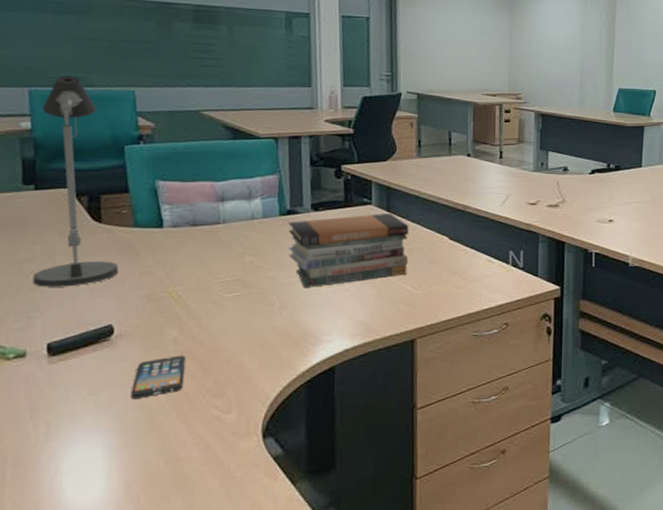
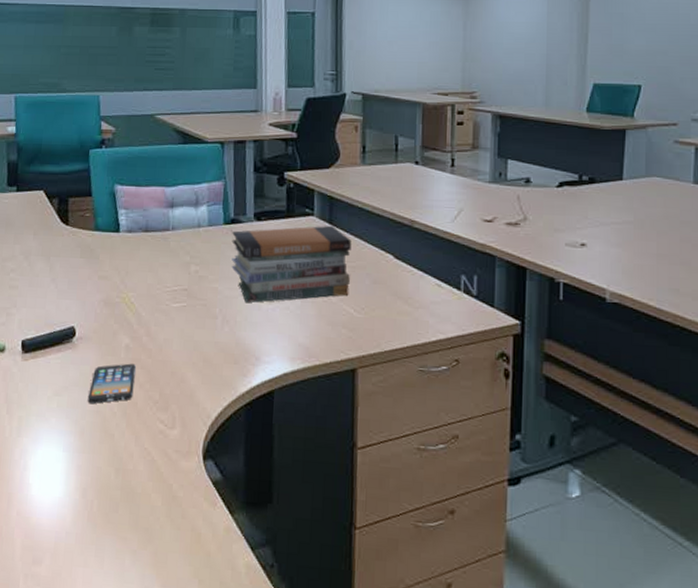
desk lamp: present [32,75,119,287] -> none [12,82,81,287]

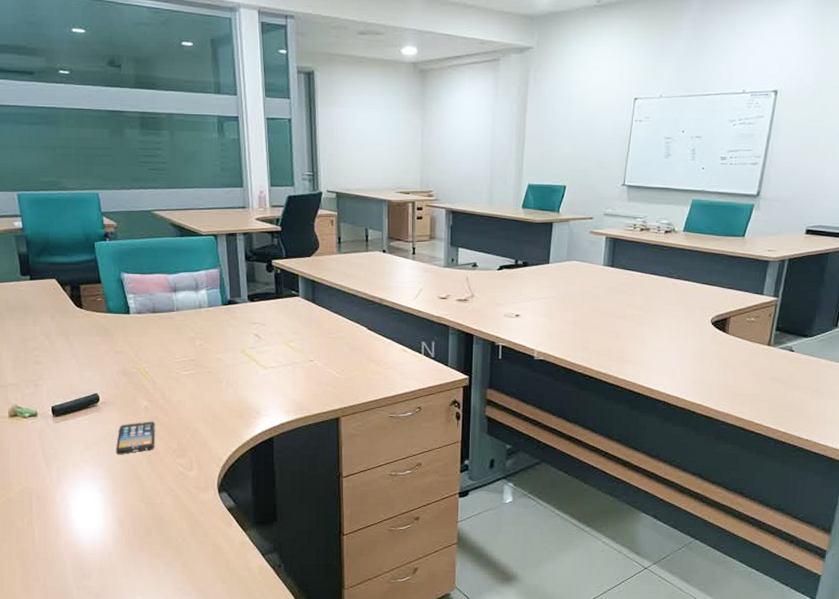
book stack: present [231,225,352,303] -> none [230,304,332,369]

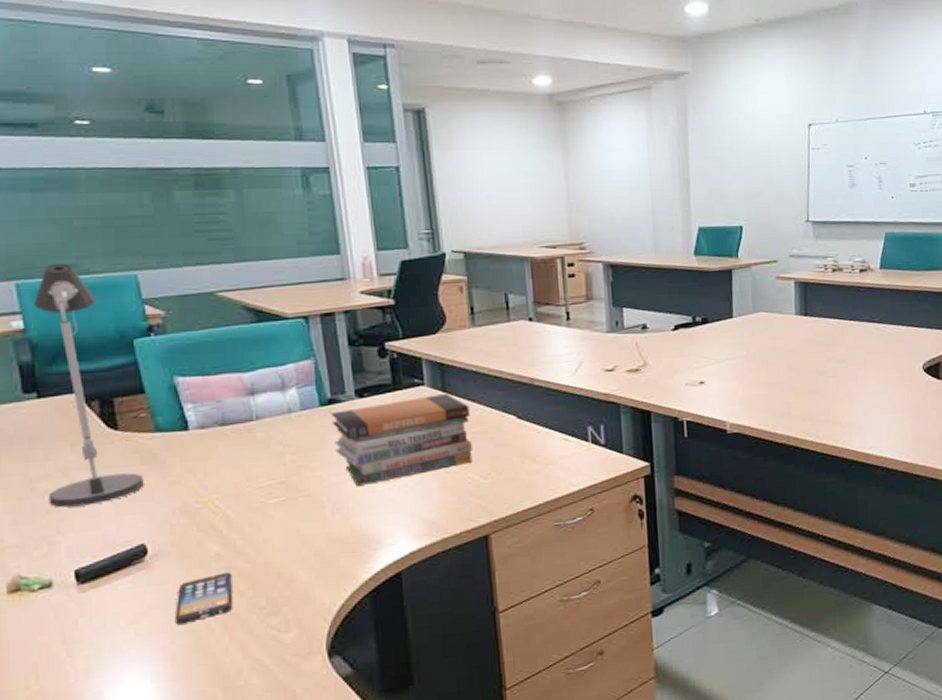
desk lamp: none [28,180,99,361] -> present [32,263,144,508]
book stack: none [230,304,332,369] -> present [331,393,473,486]

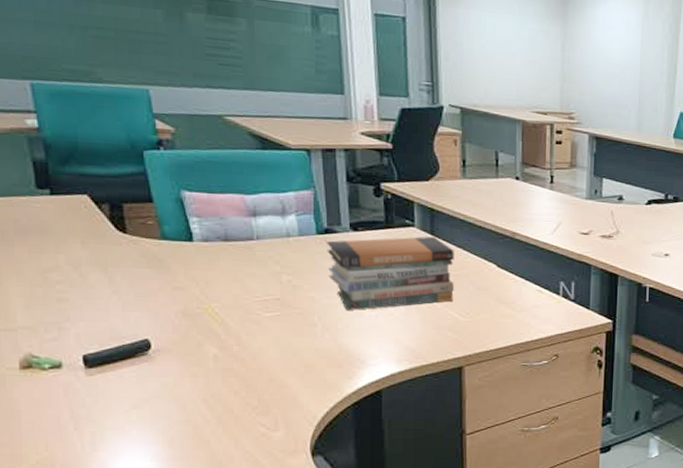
desk lamp: present [32,263,144,508] -> none [47,68,150,299]
smartphone: present [174,572,233,624] -> none [174,373,228,413]

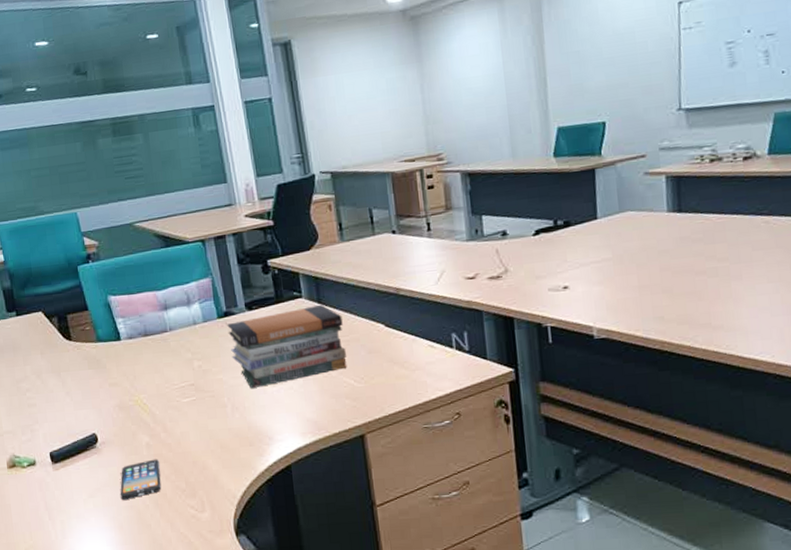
smartphone: none [174,373,228,413] -> present [120,459,162,500]

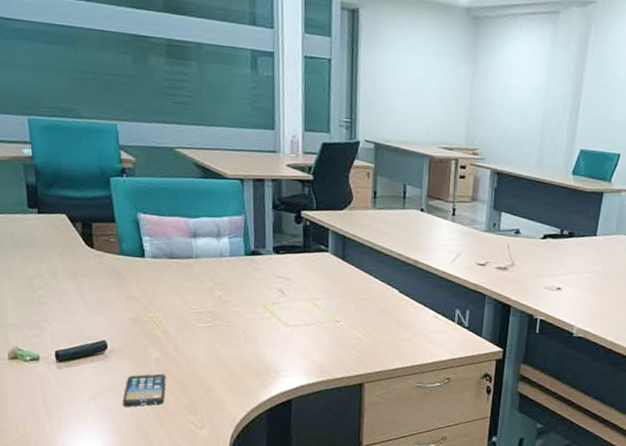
book stack: present [227,304,347,388] -> none [252,261,362,326]

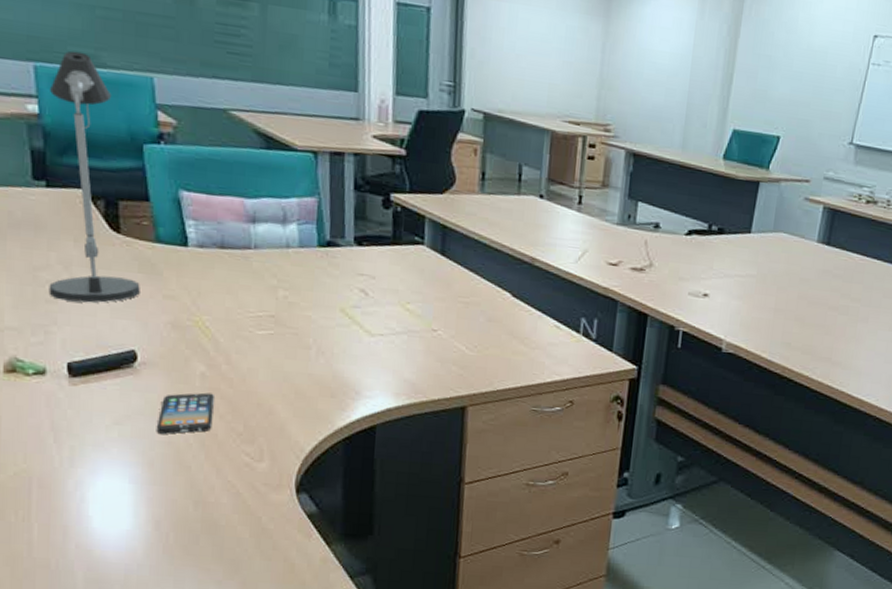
desk lamp: none [39,106,109,304] -> present [48,51,140,303]

